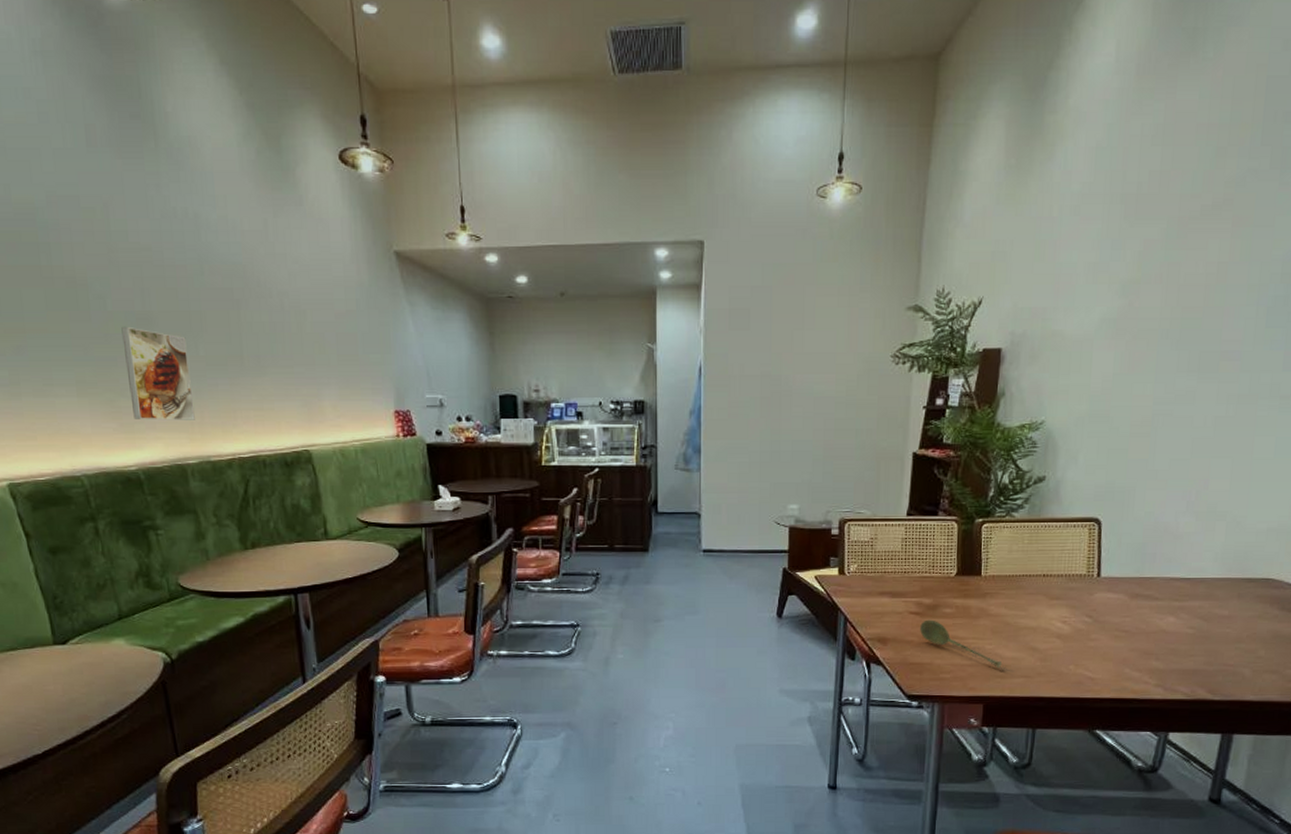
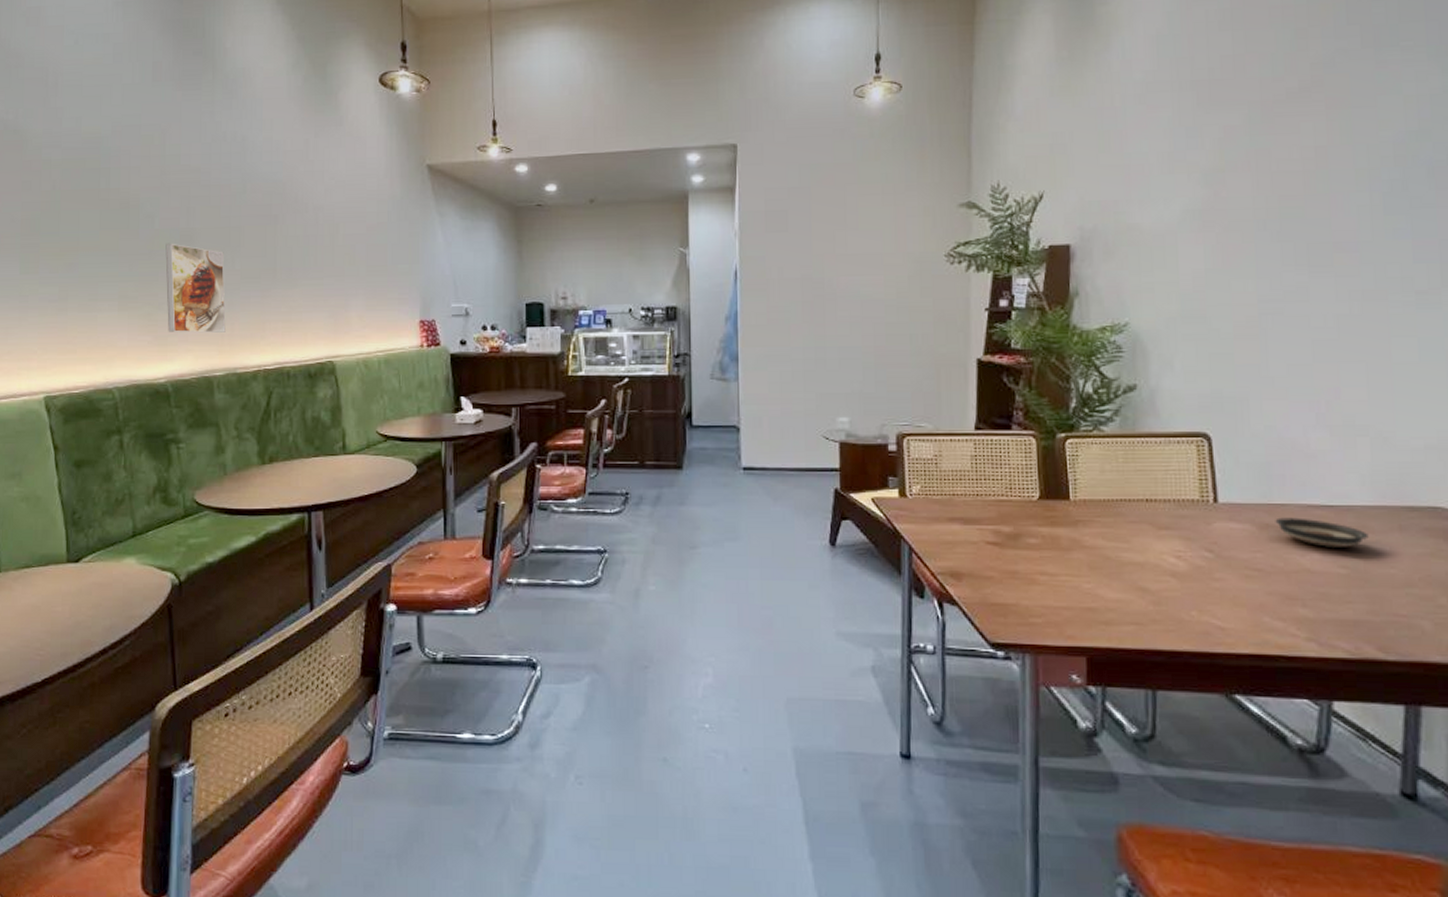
soupspoon: present [920,619,1001,669] -> none [1000,551,1104,613]
saucer: none [1143,588,1214,612] -> present [1275,517,1369,547]

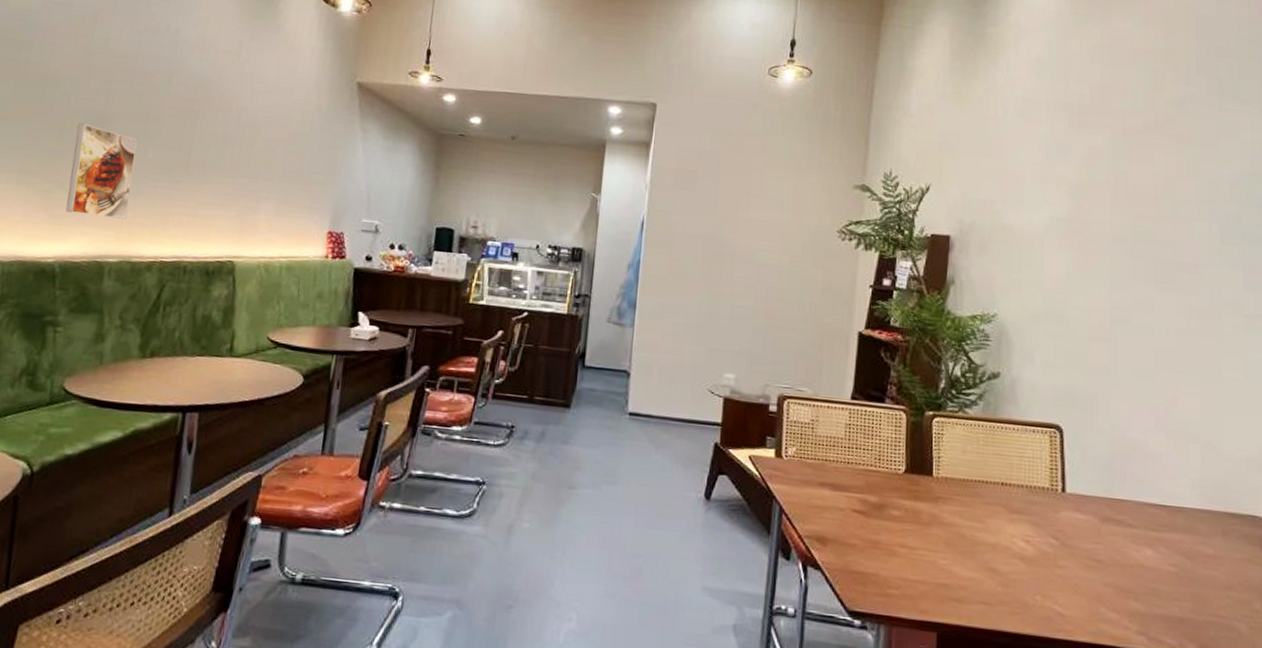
saucer: present [1275,517,1369,547] -> none [1115,512,1196,547]

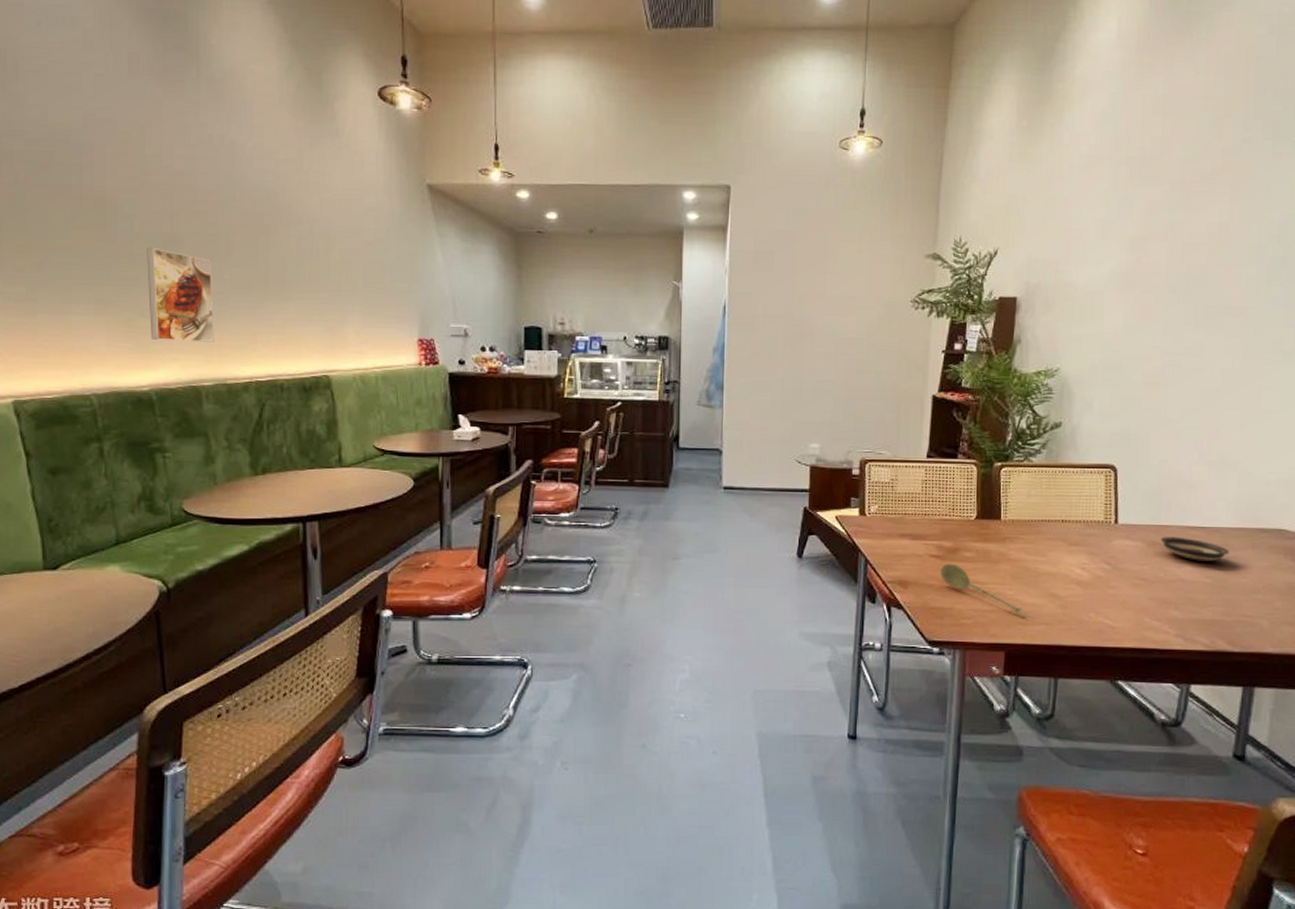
soupspoon: none [864,521,957,590] -> present [941,563,1022,615]
saucer: none [1115,512,1196,547] -> present [1160,536,1229,561]

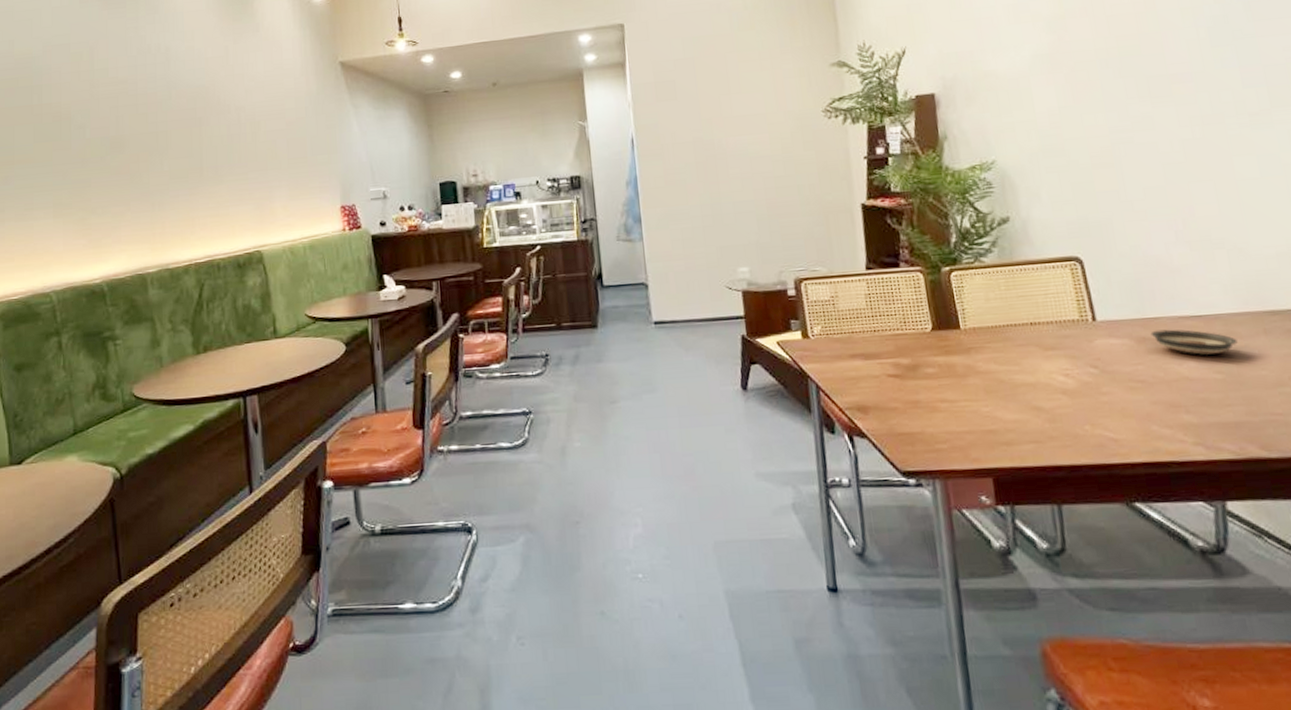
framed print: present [147,247,214,342] -> none [97,150,157,235]
soupspoon: present [941,563,1022,615] -> none [902,382,1004,434]

